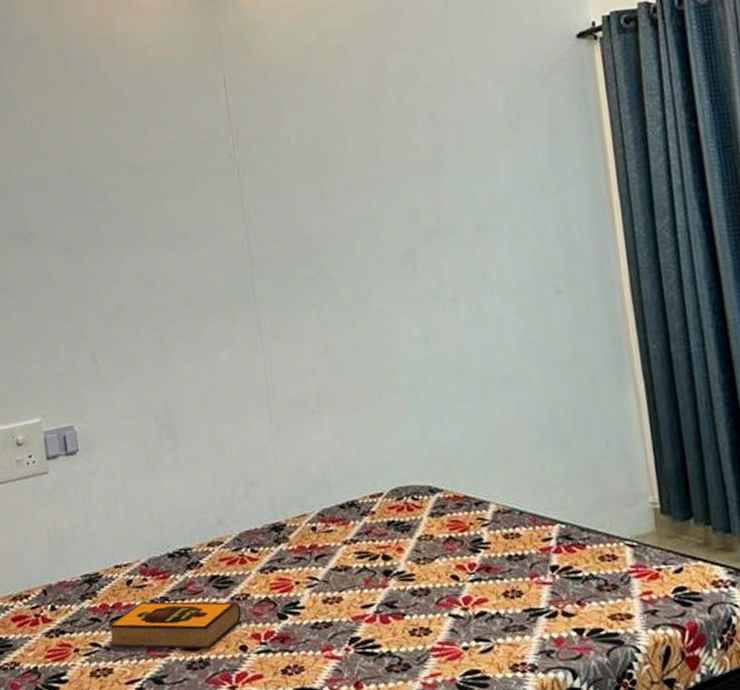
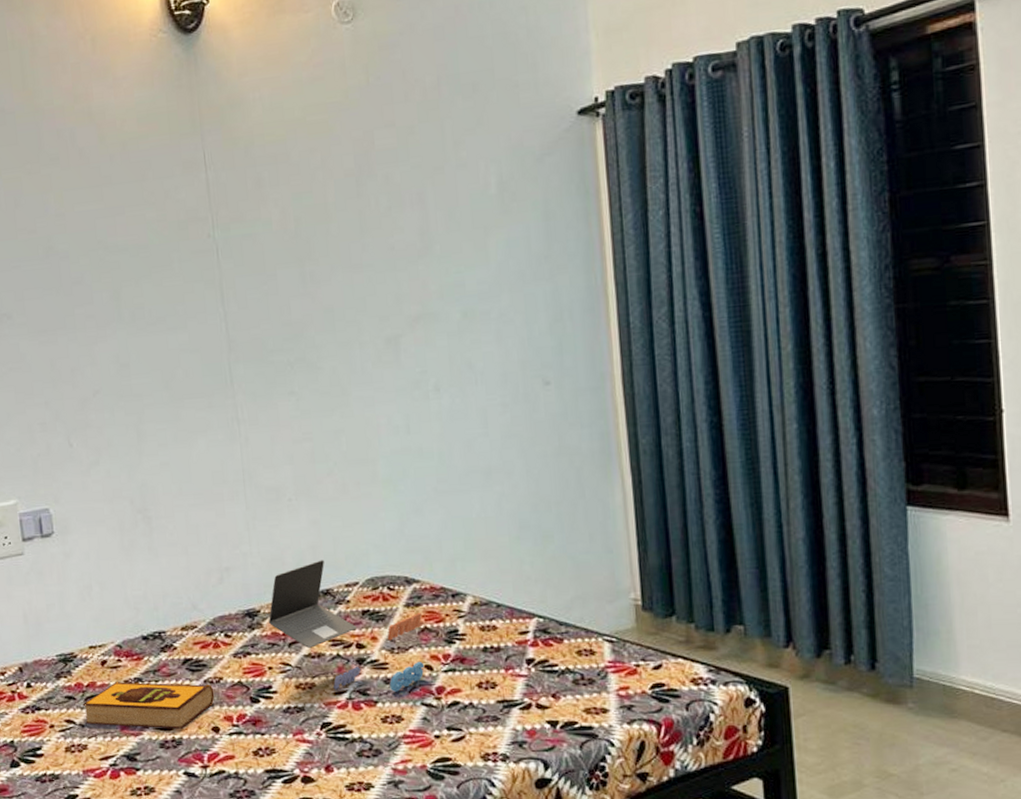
laptop: none [295,471,451,604] -> present [269,560,425,692]

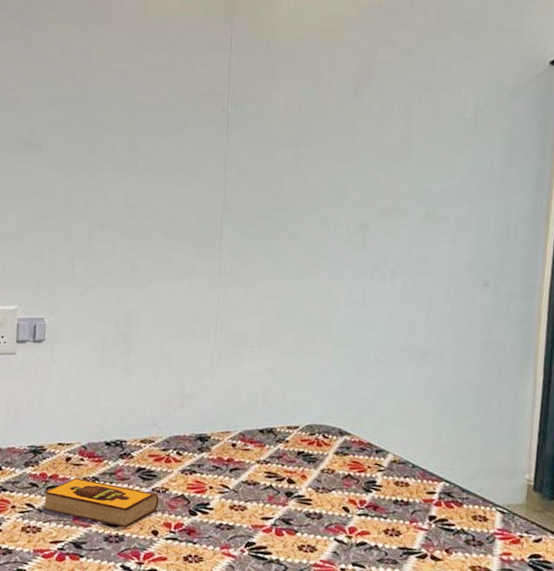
laptop: present [269,560,425,692] -> none [217,402,348,526]

